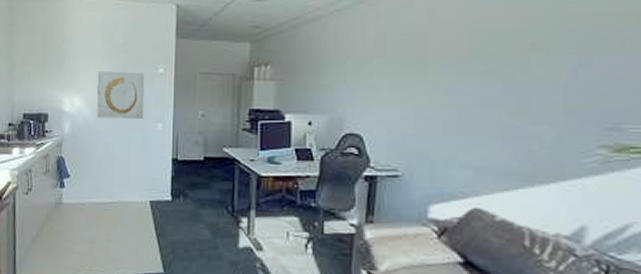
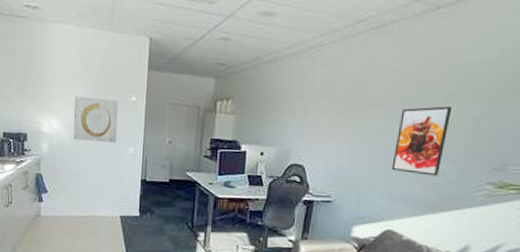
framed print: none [471,57,540,141] -> present [391,106,453,176]

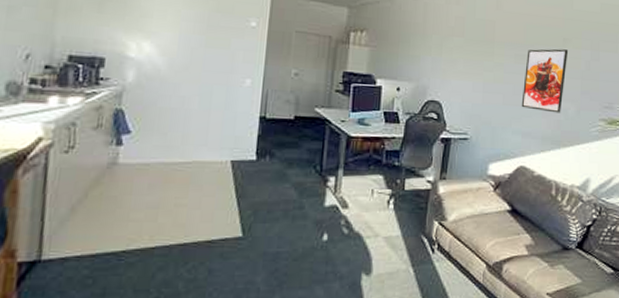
wall art: present [73,95,119,142] -> none [172,15,234,73]

